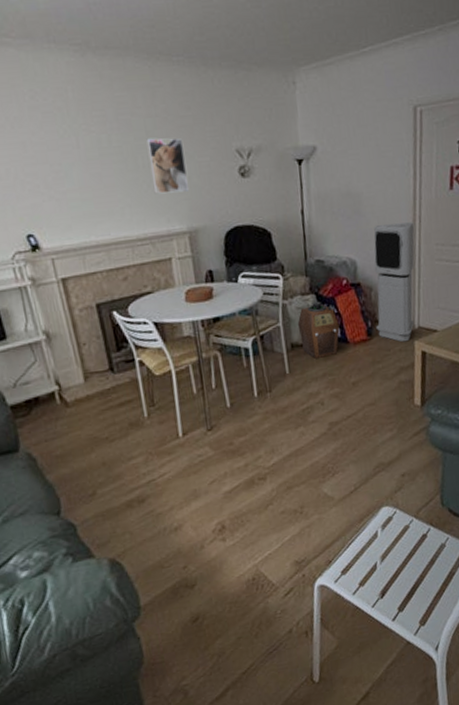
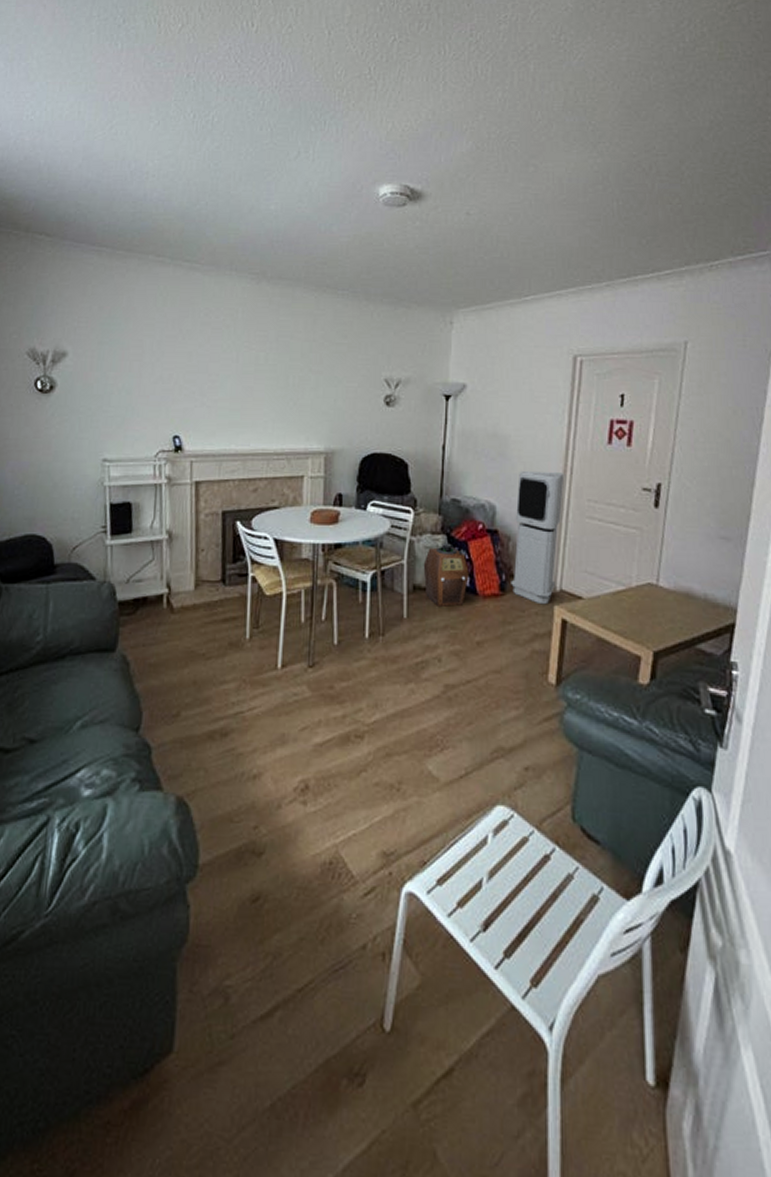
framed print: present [146,137,189,194] -> none [298,360,335,413]

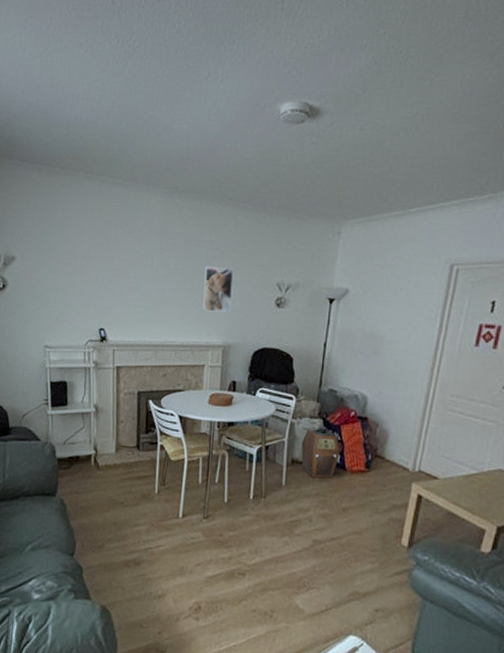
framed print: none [298,360,335,413] -> present [202,266,234,312]
air purifier: present [511,472,565,605] -> none [375,368,432,482]

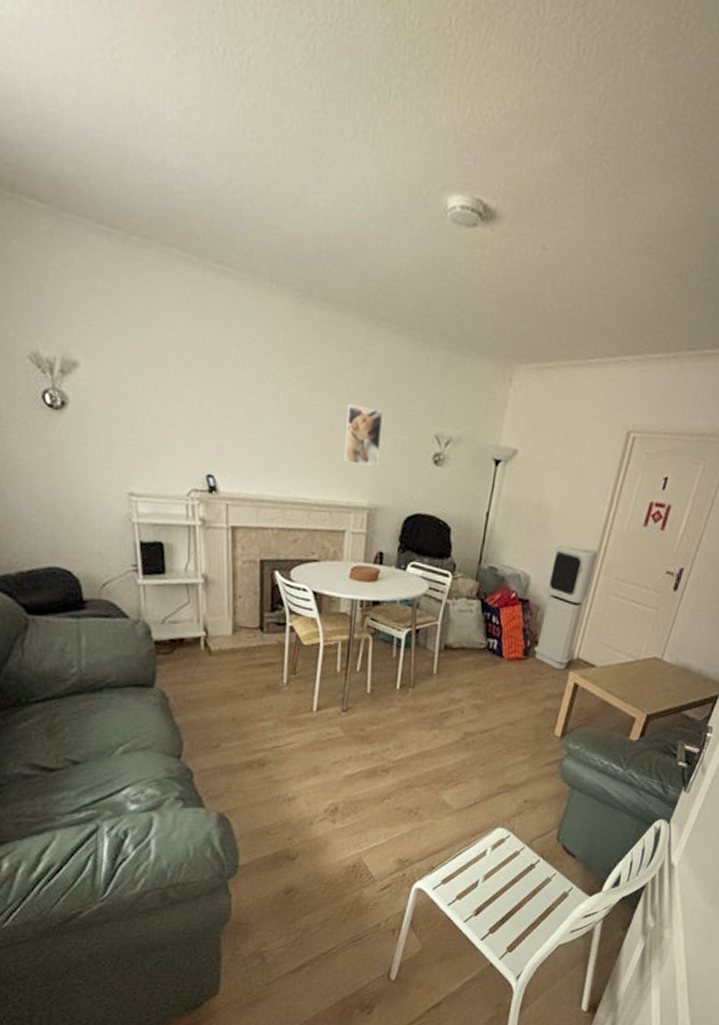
speaker: present [301,425,340,479] -> none [455,607,498,666]
air purifier: none [375,368,432,482] -> present [534,545,599,670]

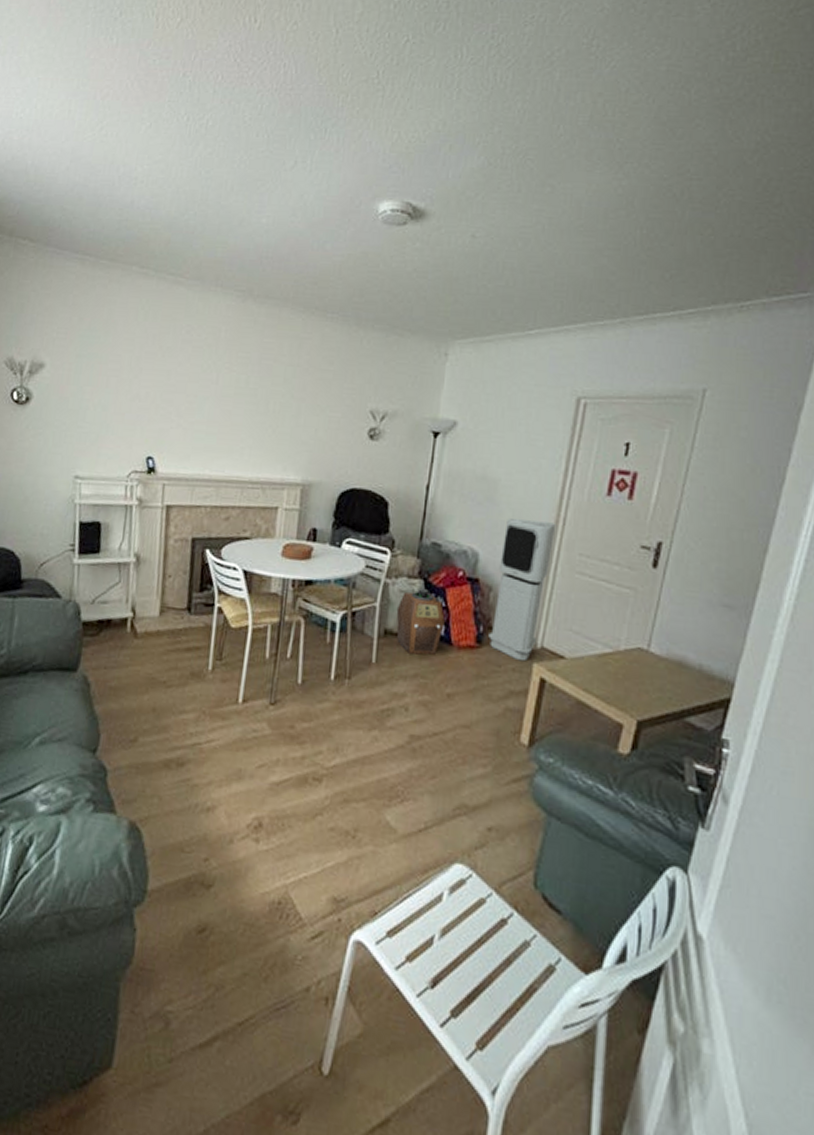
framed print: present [343,403,384,467] -> none [277,385,319,444]
speaker: none [455,607,498,666] -> present [396,587,445,655]

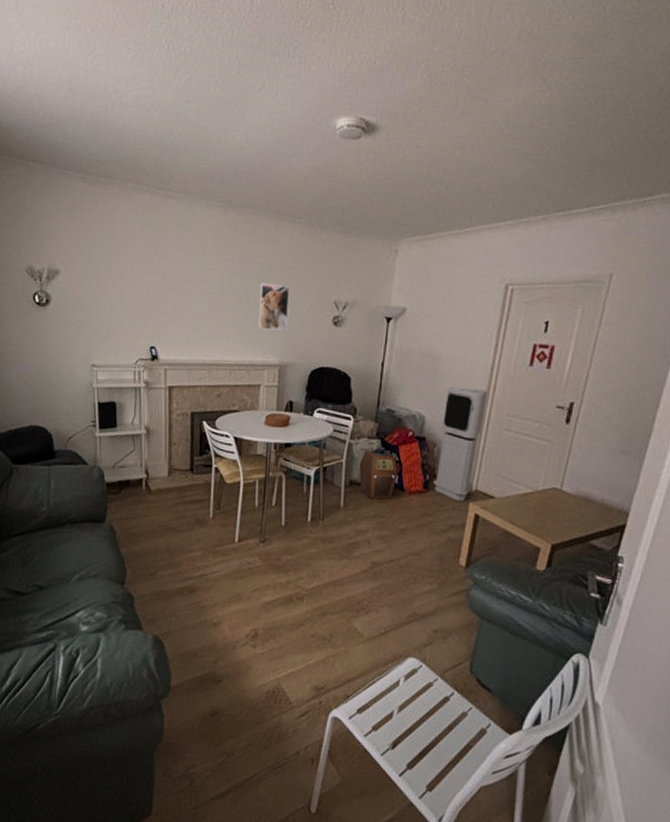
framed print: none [277,385,319,444] -> present [257,282,290,331]

